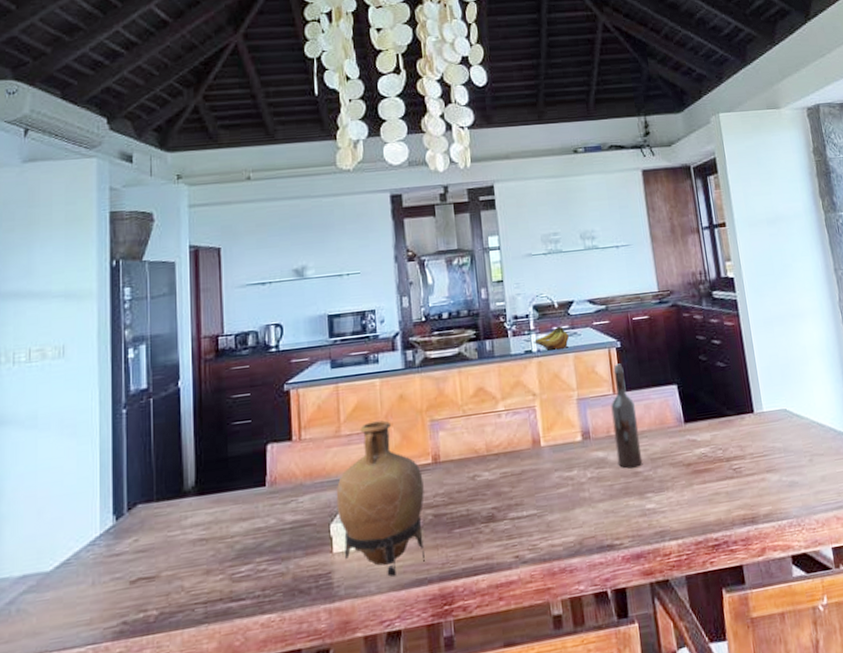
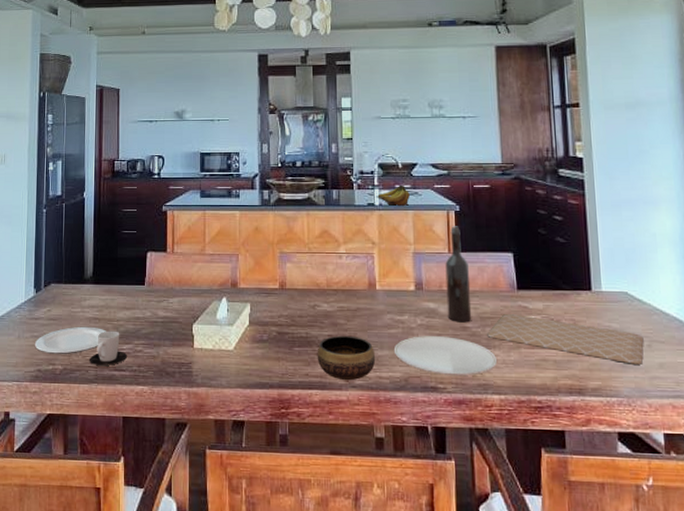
plate: none [116,550,217,598] -> present [34,326,106,354]
cup: none [196,550,246,600] -> present [90,330,127,366]
vase: present [336,420,425,577] -> none [199,246,271,376]
bowl: none [480,503,547,558] -> present [317,335,376,381]
plate: none [564,485,671,530] -> present [393,336,497,376]
placemat: none [659,449,807,483] -> present [487,313,644,365]

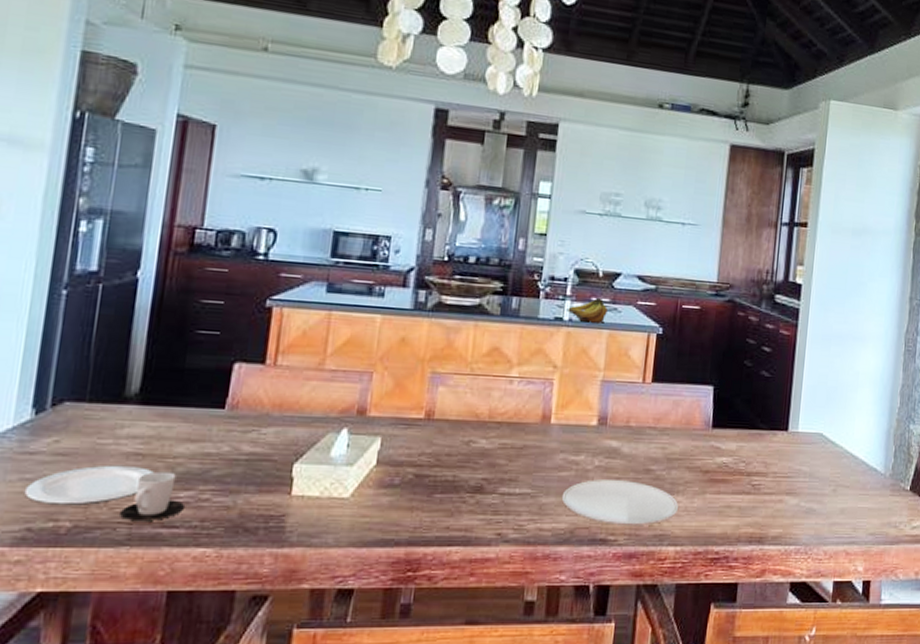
bowl: present [317,335,376,381] -> none [463,478,539,534]
wine bottle: present [445,226,472,323] -> none [630,351,663,464]
placemat: present [487,313,644,365] -> none [672,454,830,510]

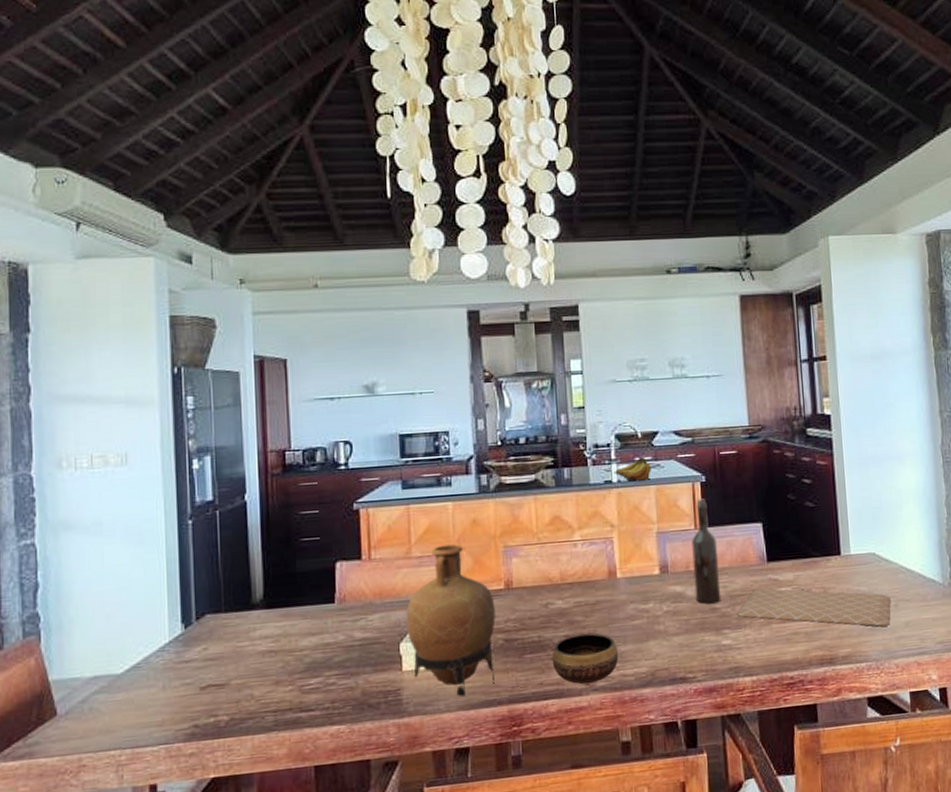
plate: present [23,465,154,505] -> none [187,661,286,704]
cup: present [120,471,184,522] -> none [265,663,316,709]
vase: none [303,361,411,531] -> present [406,544,496,697]
bowl: none [463,478,539,534] -> present [551,633,619,685]
plate: present [561,480,678,525] -> none [638,620,748,663]
wine bottle: none [630,351,663,464] -> present [691,498,721,604]
placemat: none [672,454,830,510] -> present [737,588,891,627]

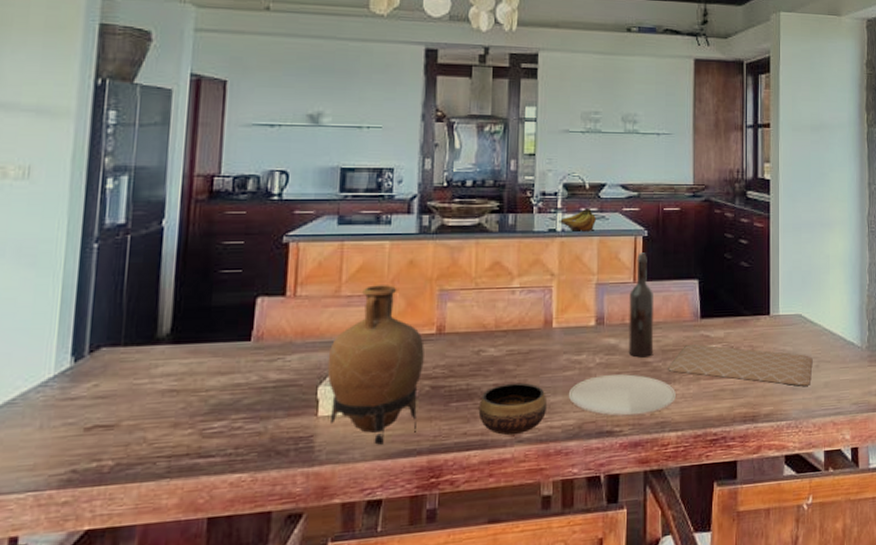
plate: none [638,620,748,663] -> present [568,374,676,417]

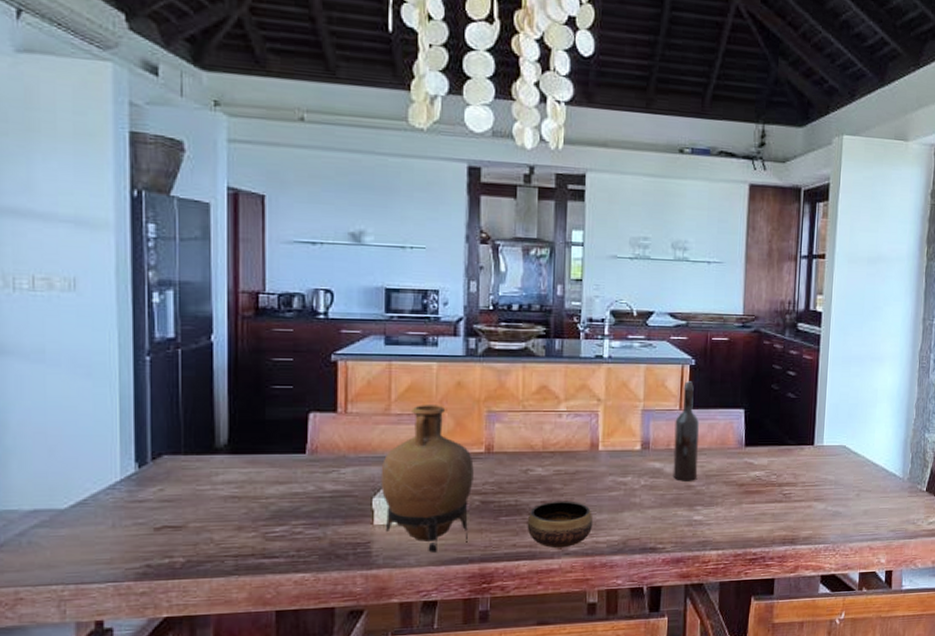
fruit: present [560,207,596,233] -> none [607,335,643,360]
plate: present [568,374,676,417] -> none [613,496,718,535]
placemat: present [668,344,813,386] -> none [711,470,854,513]

